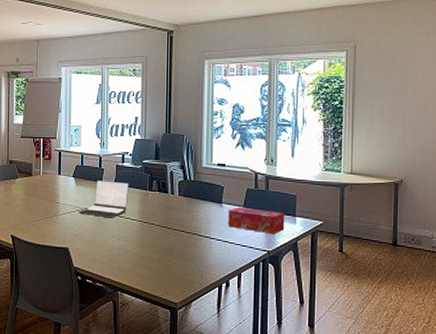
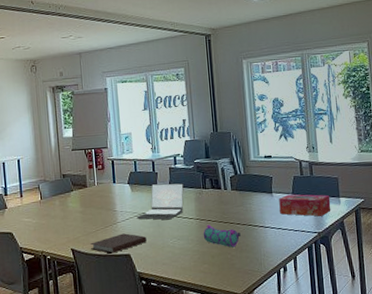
notebook: none [30,226,86,245] -> present [91,233,147,254]
pencil case: none [144,228,184,255] -> present [203,225,241,248]

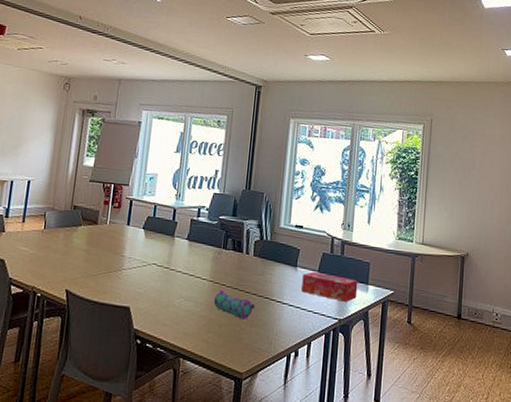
notebook: present [91,233,147,254] -> none [88,282,151,303]
laptop: present [136,183,184,220] -> none [144,234,203,276]

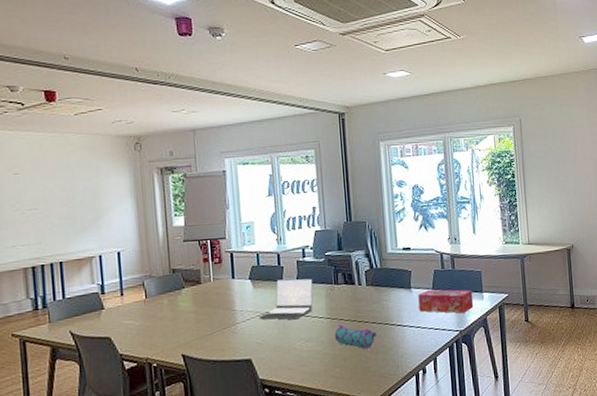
laptop: none [144,234,203,276] -> present [259,278,313,320]

